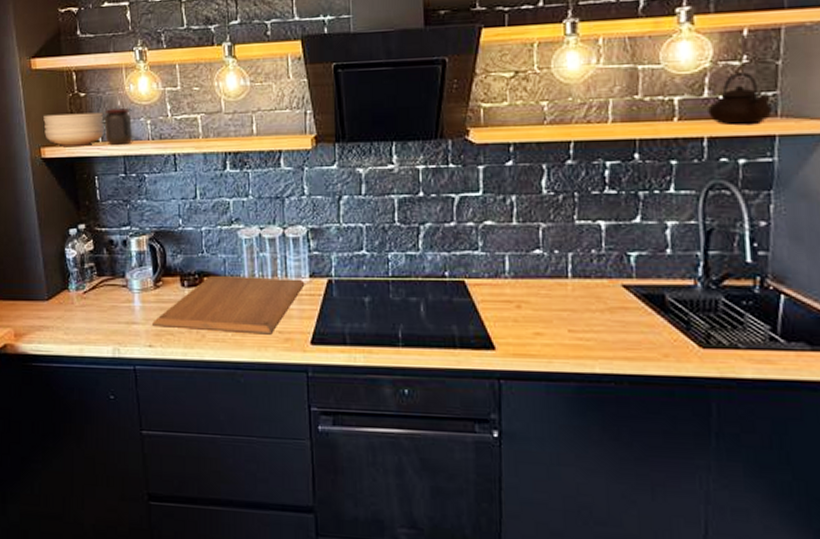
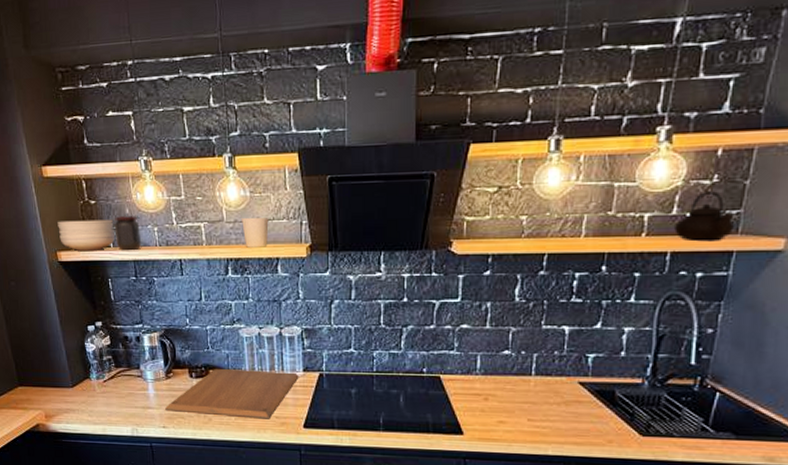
dixie cup: none [241,108,271,142] -> present [242,218,269,249]

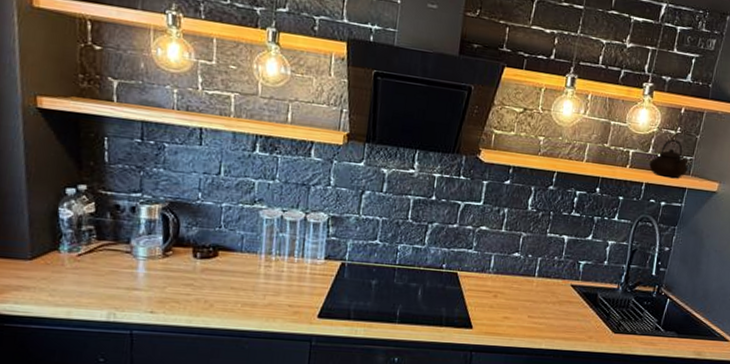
bowl: present [56,219,116,251] -> none [42,61,123,103]
jar: present [114,216,141,250] -> none [121,69,156,110]
chopping board: present [165,368,299,419] -> none [156,249,320,308]
dixie cup: present [242,218,269,249] -> none [278,96,308,130]

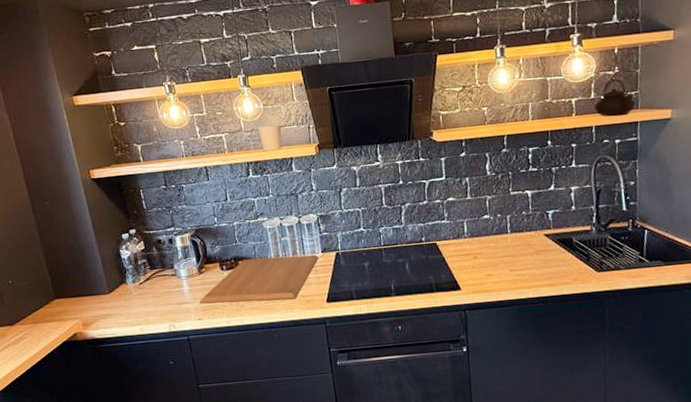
chopping board: none [156,249,320,308] -> present [200,254,319,304]
dixie cup: none [278,96,308,130] -> present [258,125,282,152]

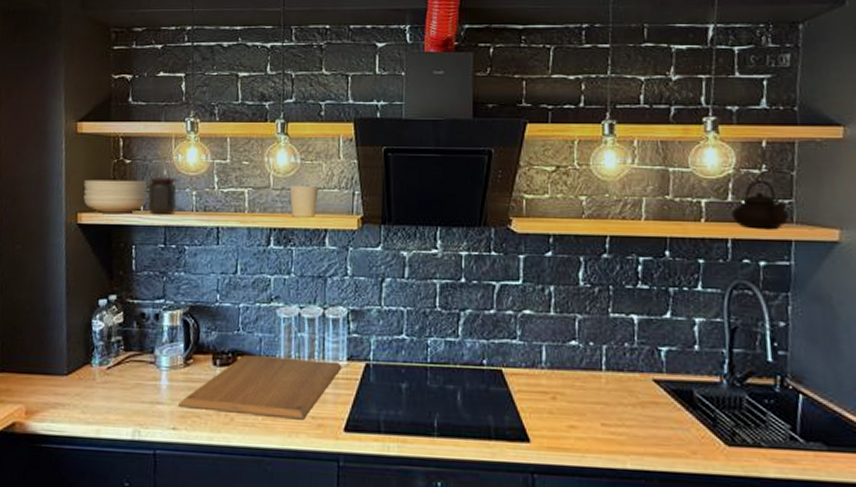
bowl: none [88,137,145,168] -> present [83,179,148,213]
jar: none [143,133,169,163] -> present [147,178,177,214]

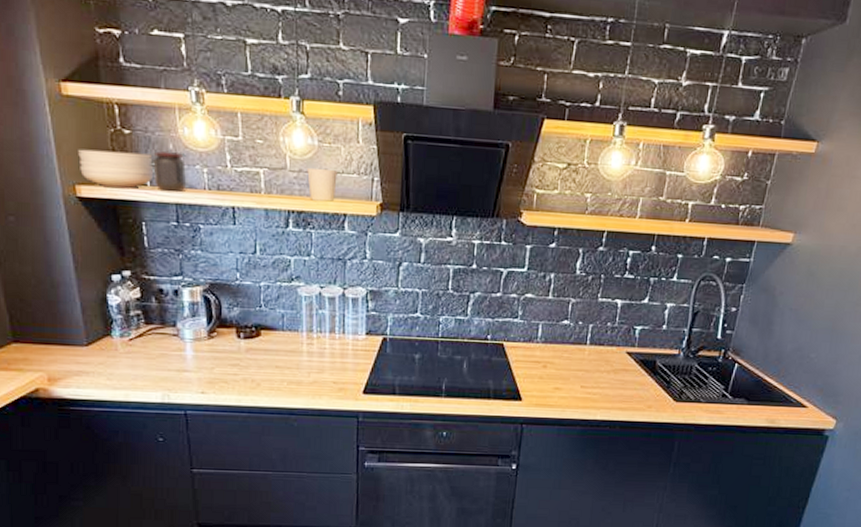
chopping board: present [178,354,342,420] -> none [205,328,361,385]
teapot: present [732,180,788,230] -> none [712,187,758,232]

